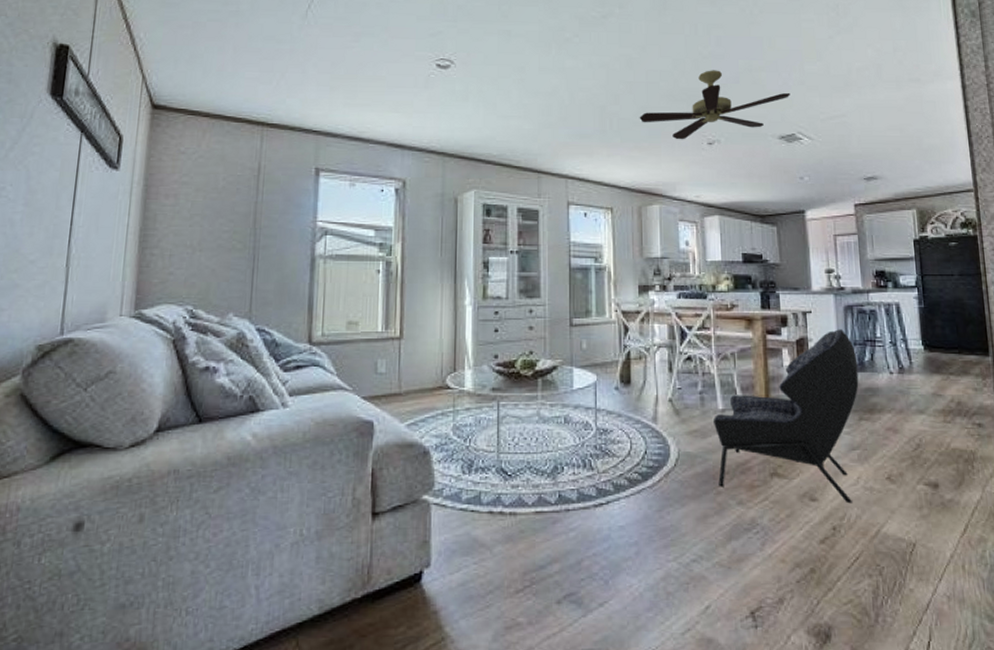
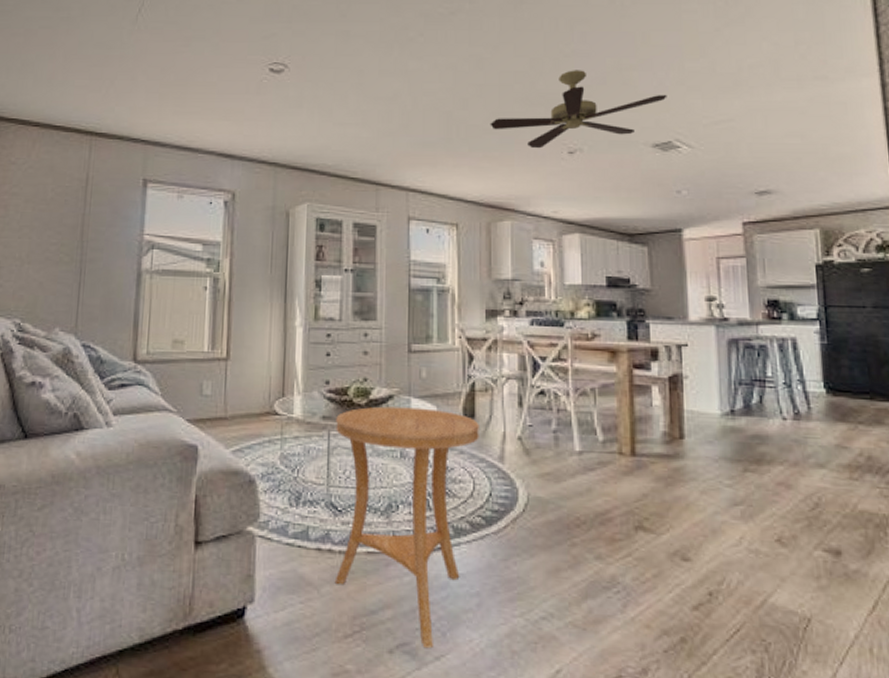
side table: none [505,377,635,595] -> present [334,406,479,648]
armchair: present [714,329,859,504] -> none [569,366,744,567]

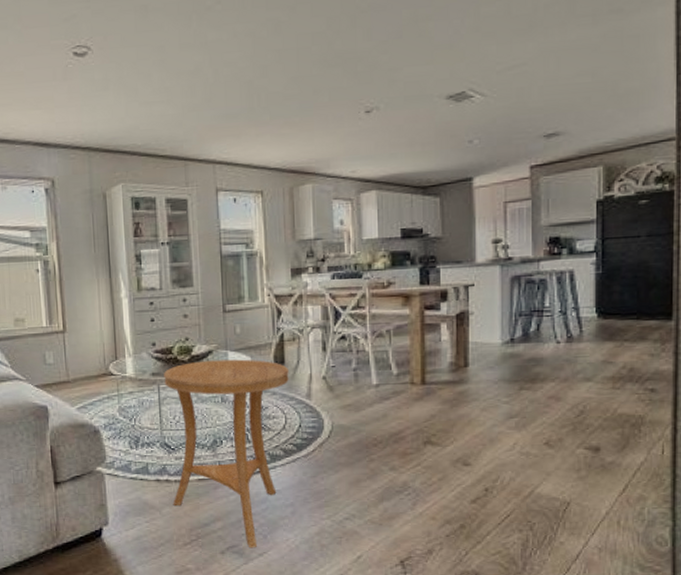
ceiling fan: present [490,70,667,149] -> none [289,25,462,111]

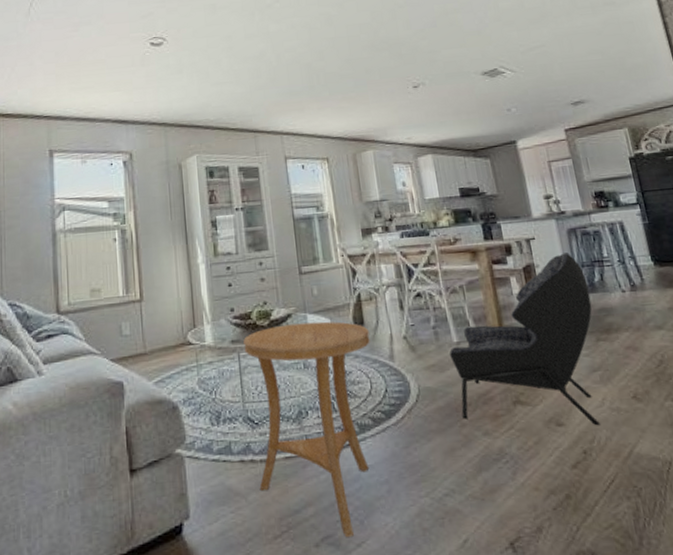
armchair: none [367,301,522,468] -> present [449,253,600,426]

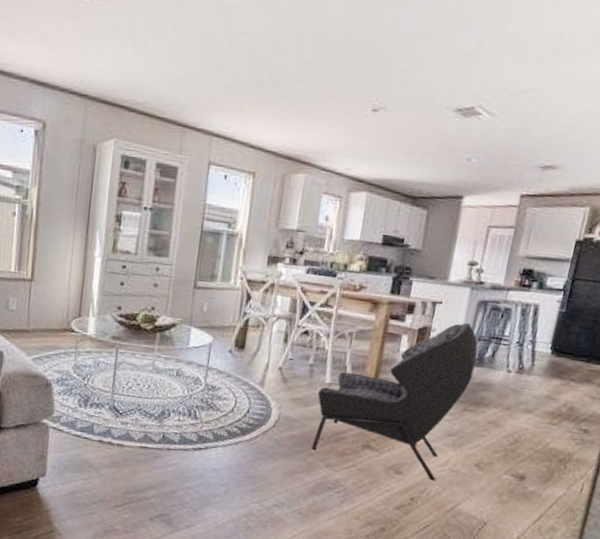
side table: present [243,321,370,537] -> none [111,332,247,519]

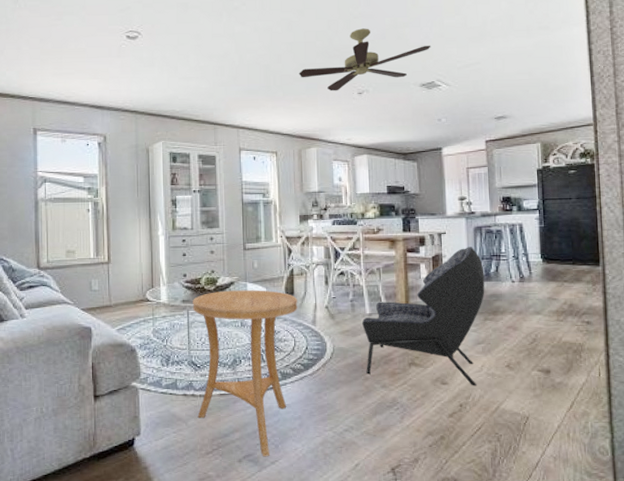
side table: none [111,332,247,519] -> present [193,290,298,456]
ceiling fan: none [301,21,482,104] -> present [298,28,431,91]

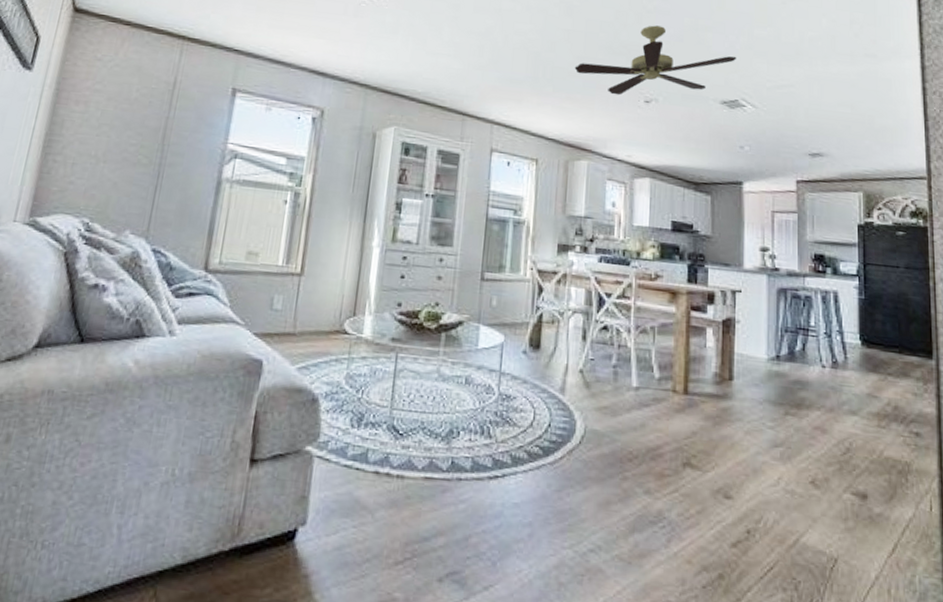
side table: present [193,290,298,456] -> none [390,331,544,577]
armchair: present [362,247,485,386] -> none [625,313,787,506]

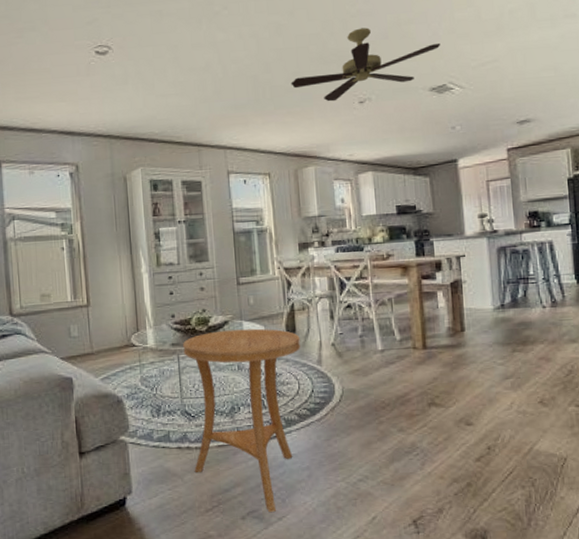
side table: none [390,331,544,577] -> present [183,328,301,512]

